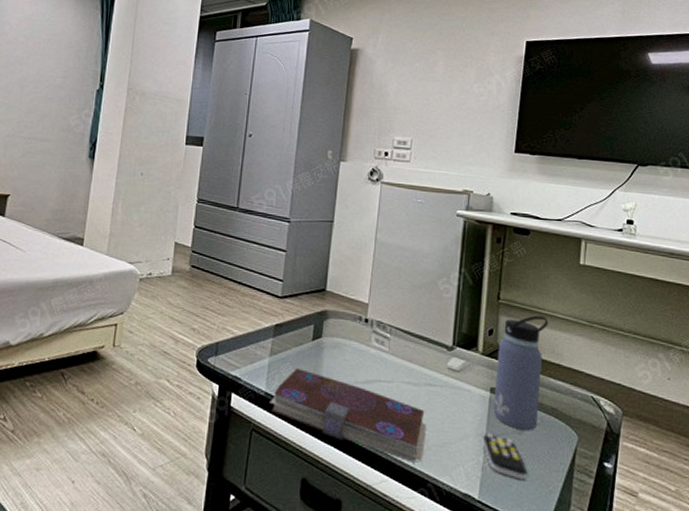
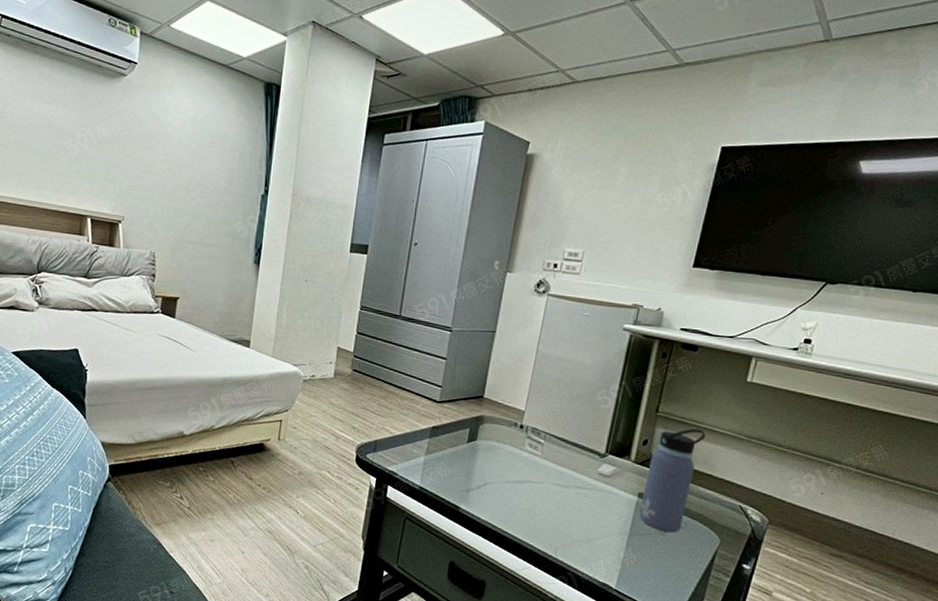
book: present [270,367,427,463] -> none [423,466,573,555]
remote control: present [482,434,528,480] -> none [625,533,666,575]

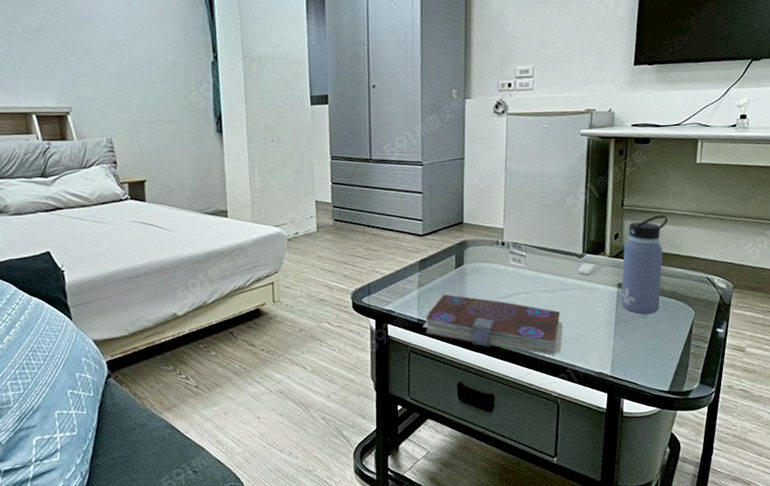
book: none [423,466,573,555] -> present [423,294,564,355]

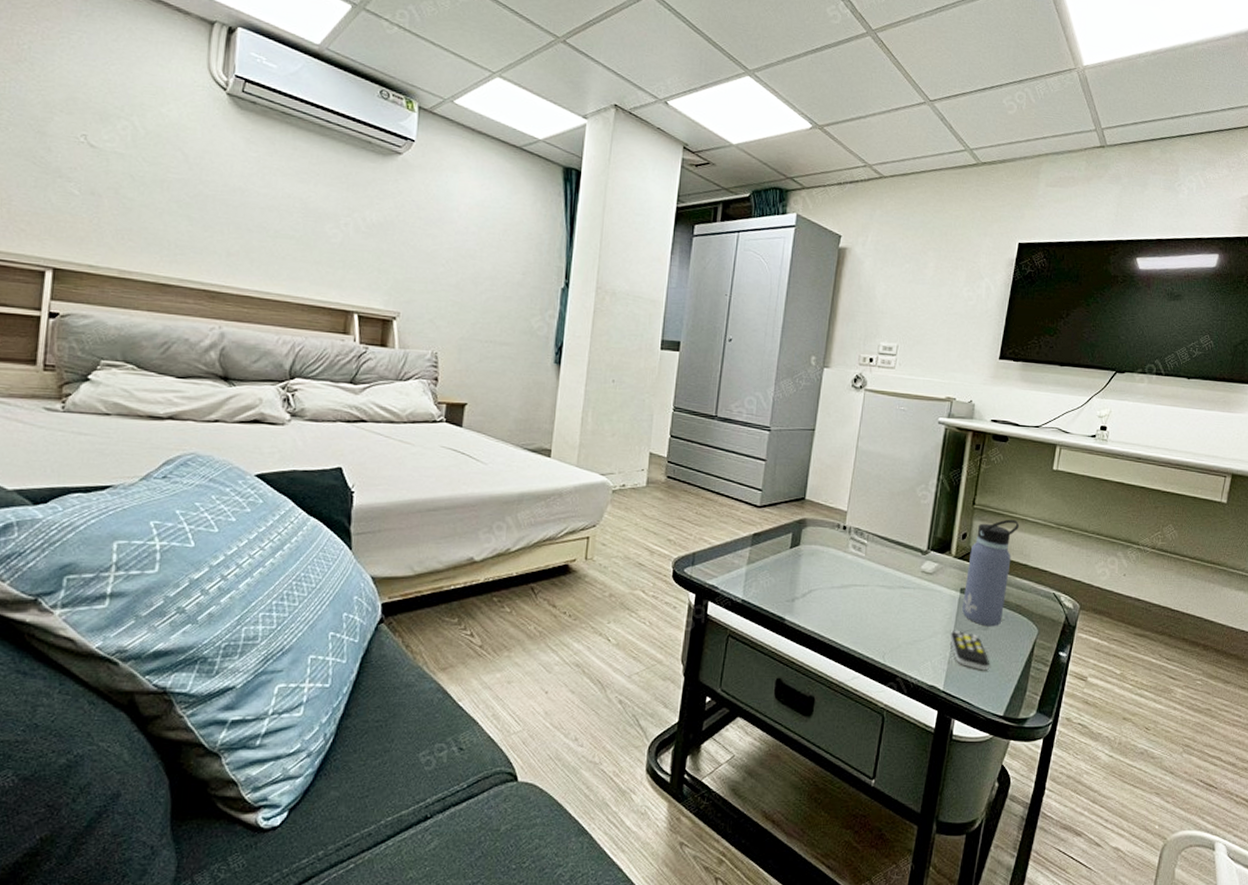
book: present [423,294,564,355] -> none [746,575,899,660]
remote control: none [612,322,652,354] -> present [950,631,990,671]

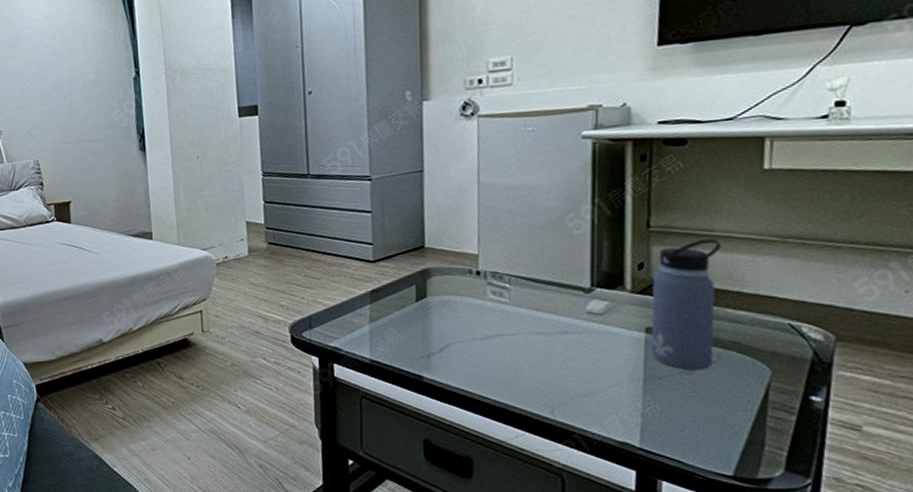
remote control: present [950,631,990,671] -> none [639,378,704,423]

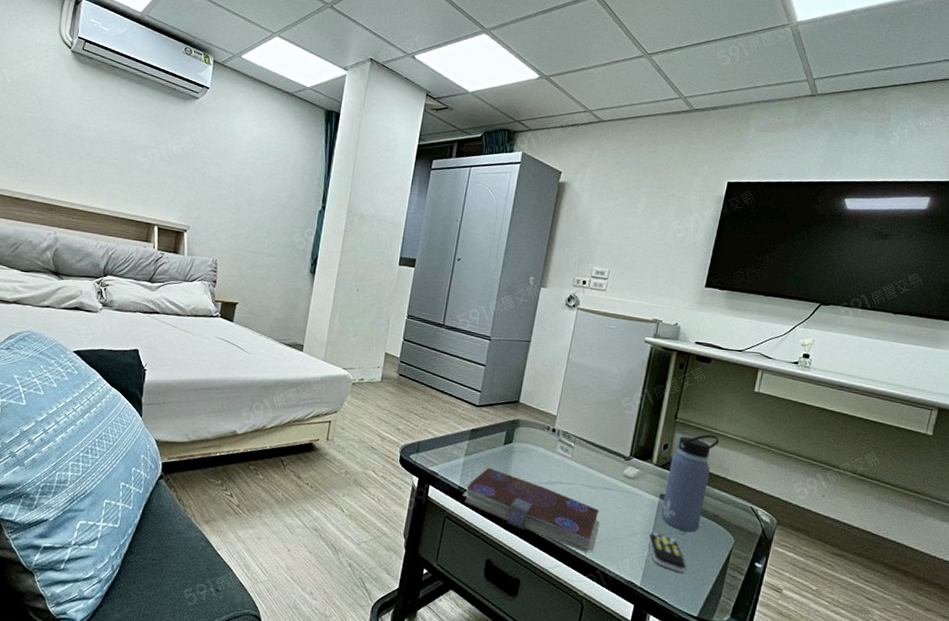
book: none [376,331,567,415] -> present [462,467,601,553]
remote control: none [639,378,704,423] -> present [648,533,686,573]

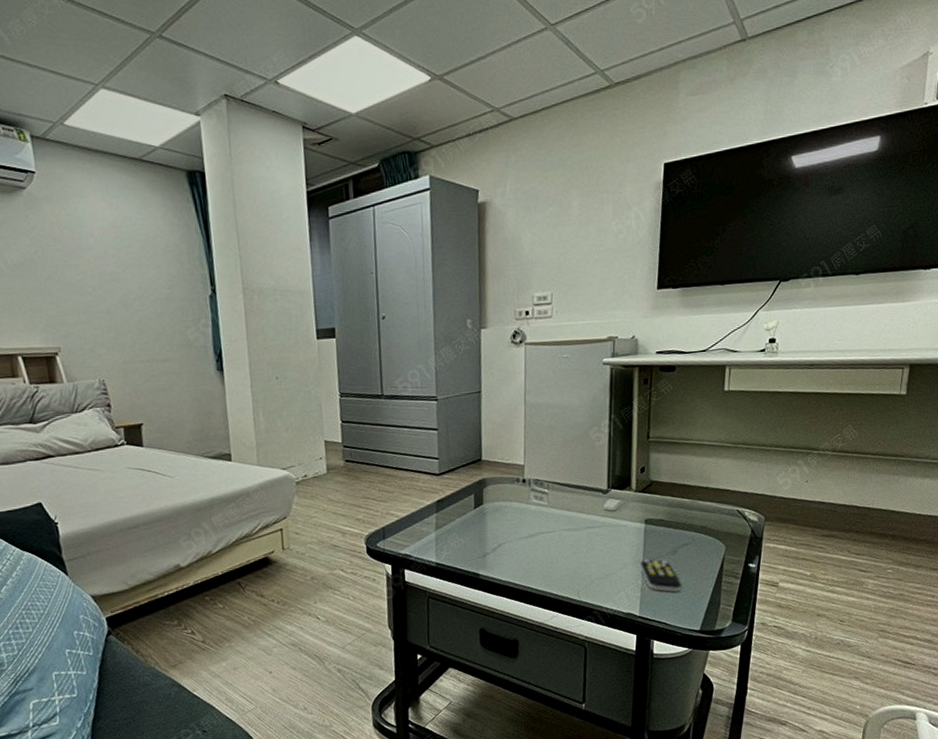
book: present [462,467,601,553] -> none [441,535,589,597]
water bottle: present [661,434,719,533] -> none [648,446,696,551]

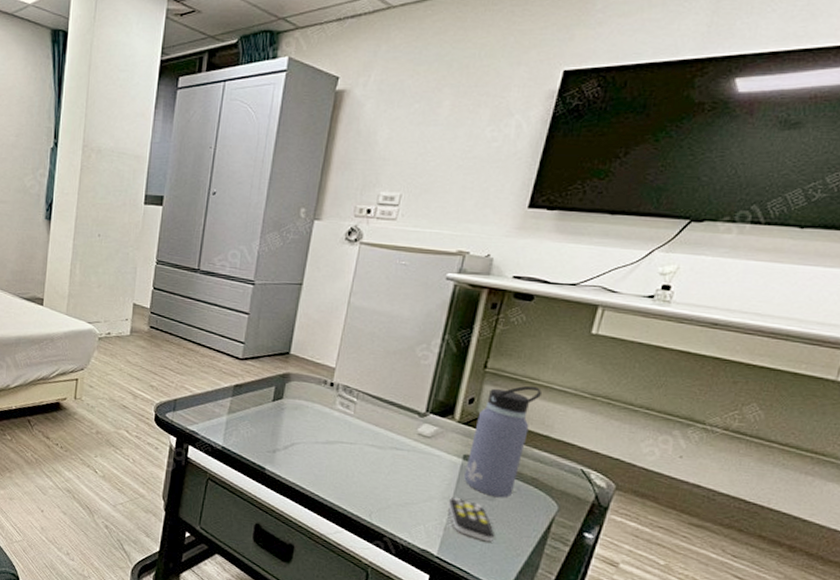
water bottle: none [648,446,696,551] -> present [464,385,541,498]

